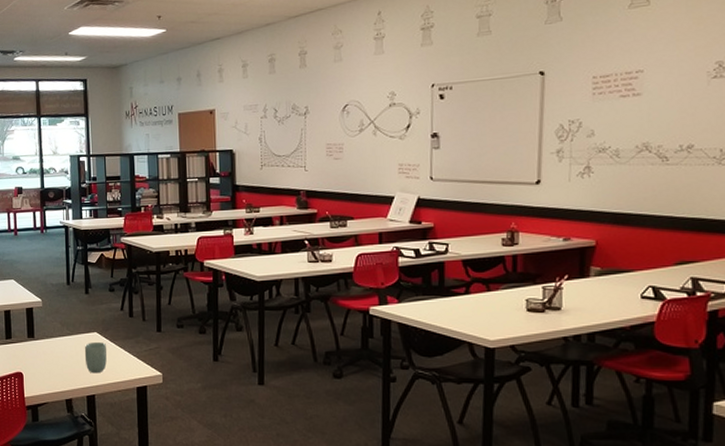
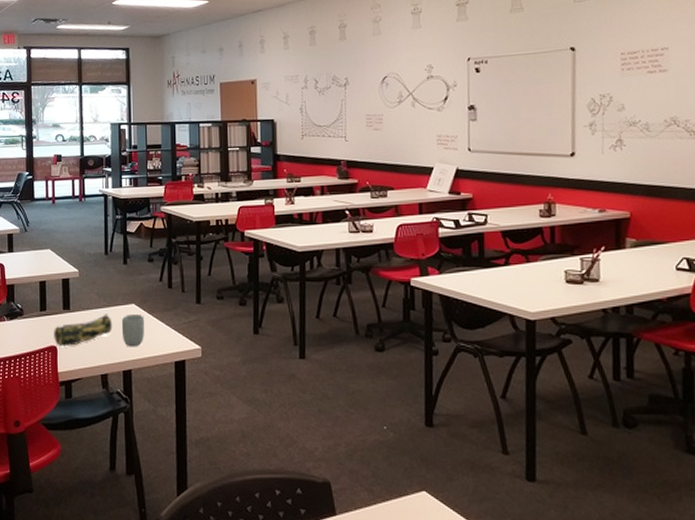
pencil case: none [19,341,76,373] -> present [54,314,113,347]

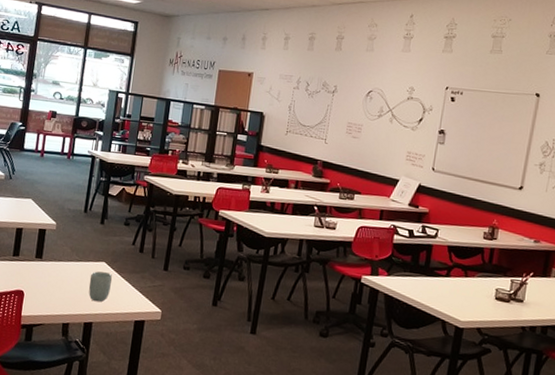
pencil case: present [54,314,113,347] -> none [22,267,81,293]

